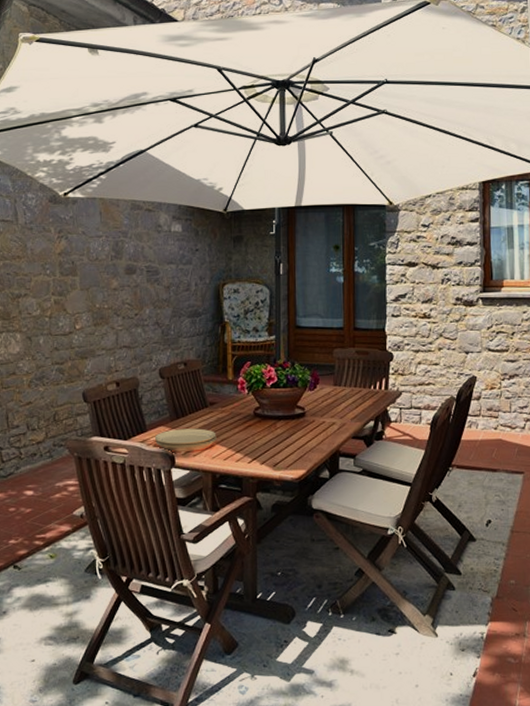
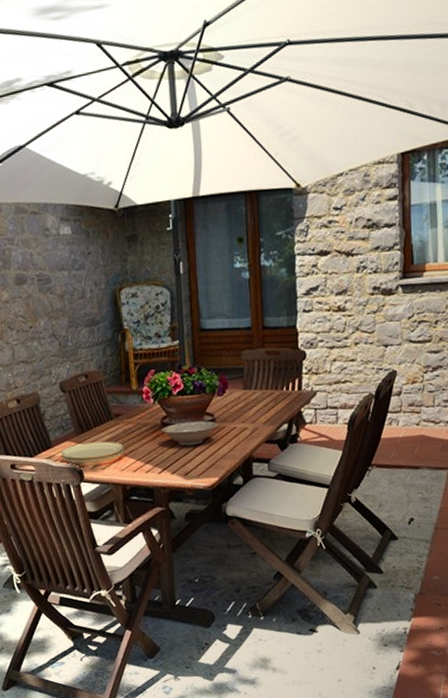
bowl: none [254,413,308,437] -> present [161,421,218,446]

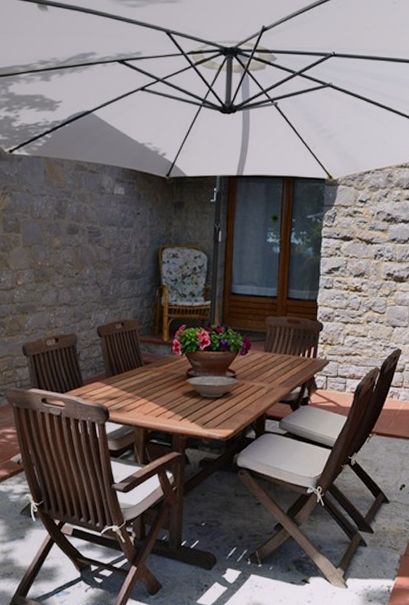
plate: present [60,441,125,466] -> none [90,385,150,407]

